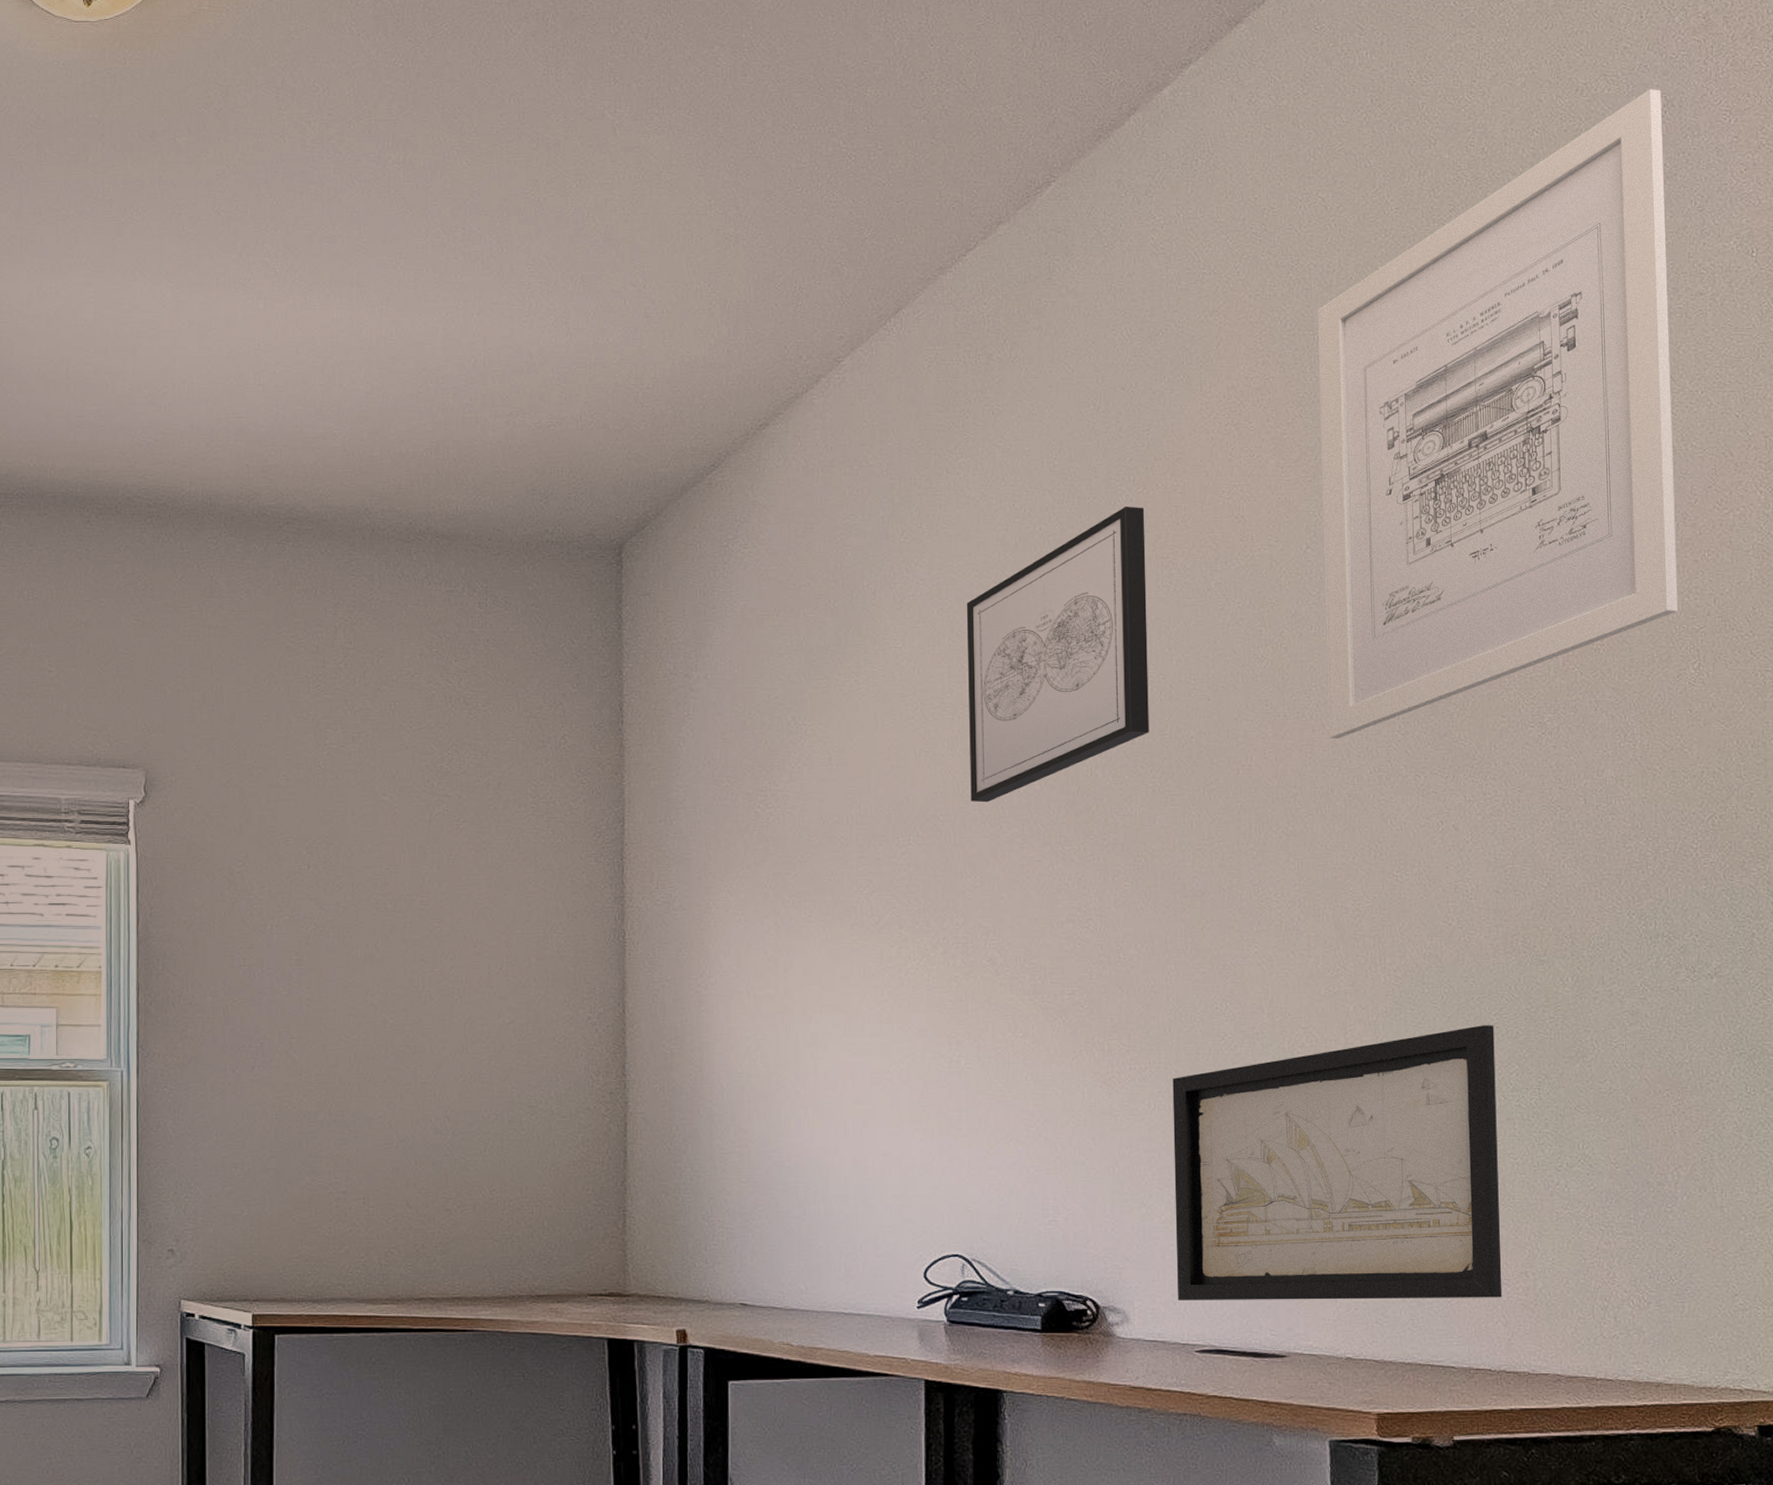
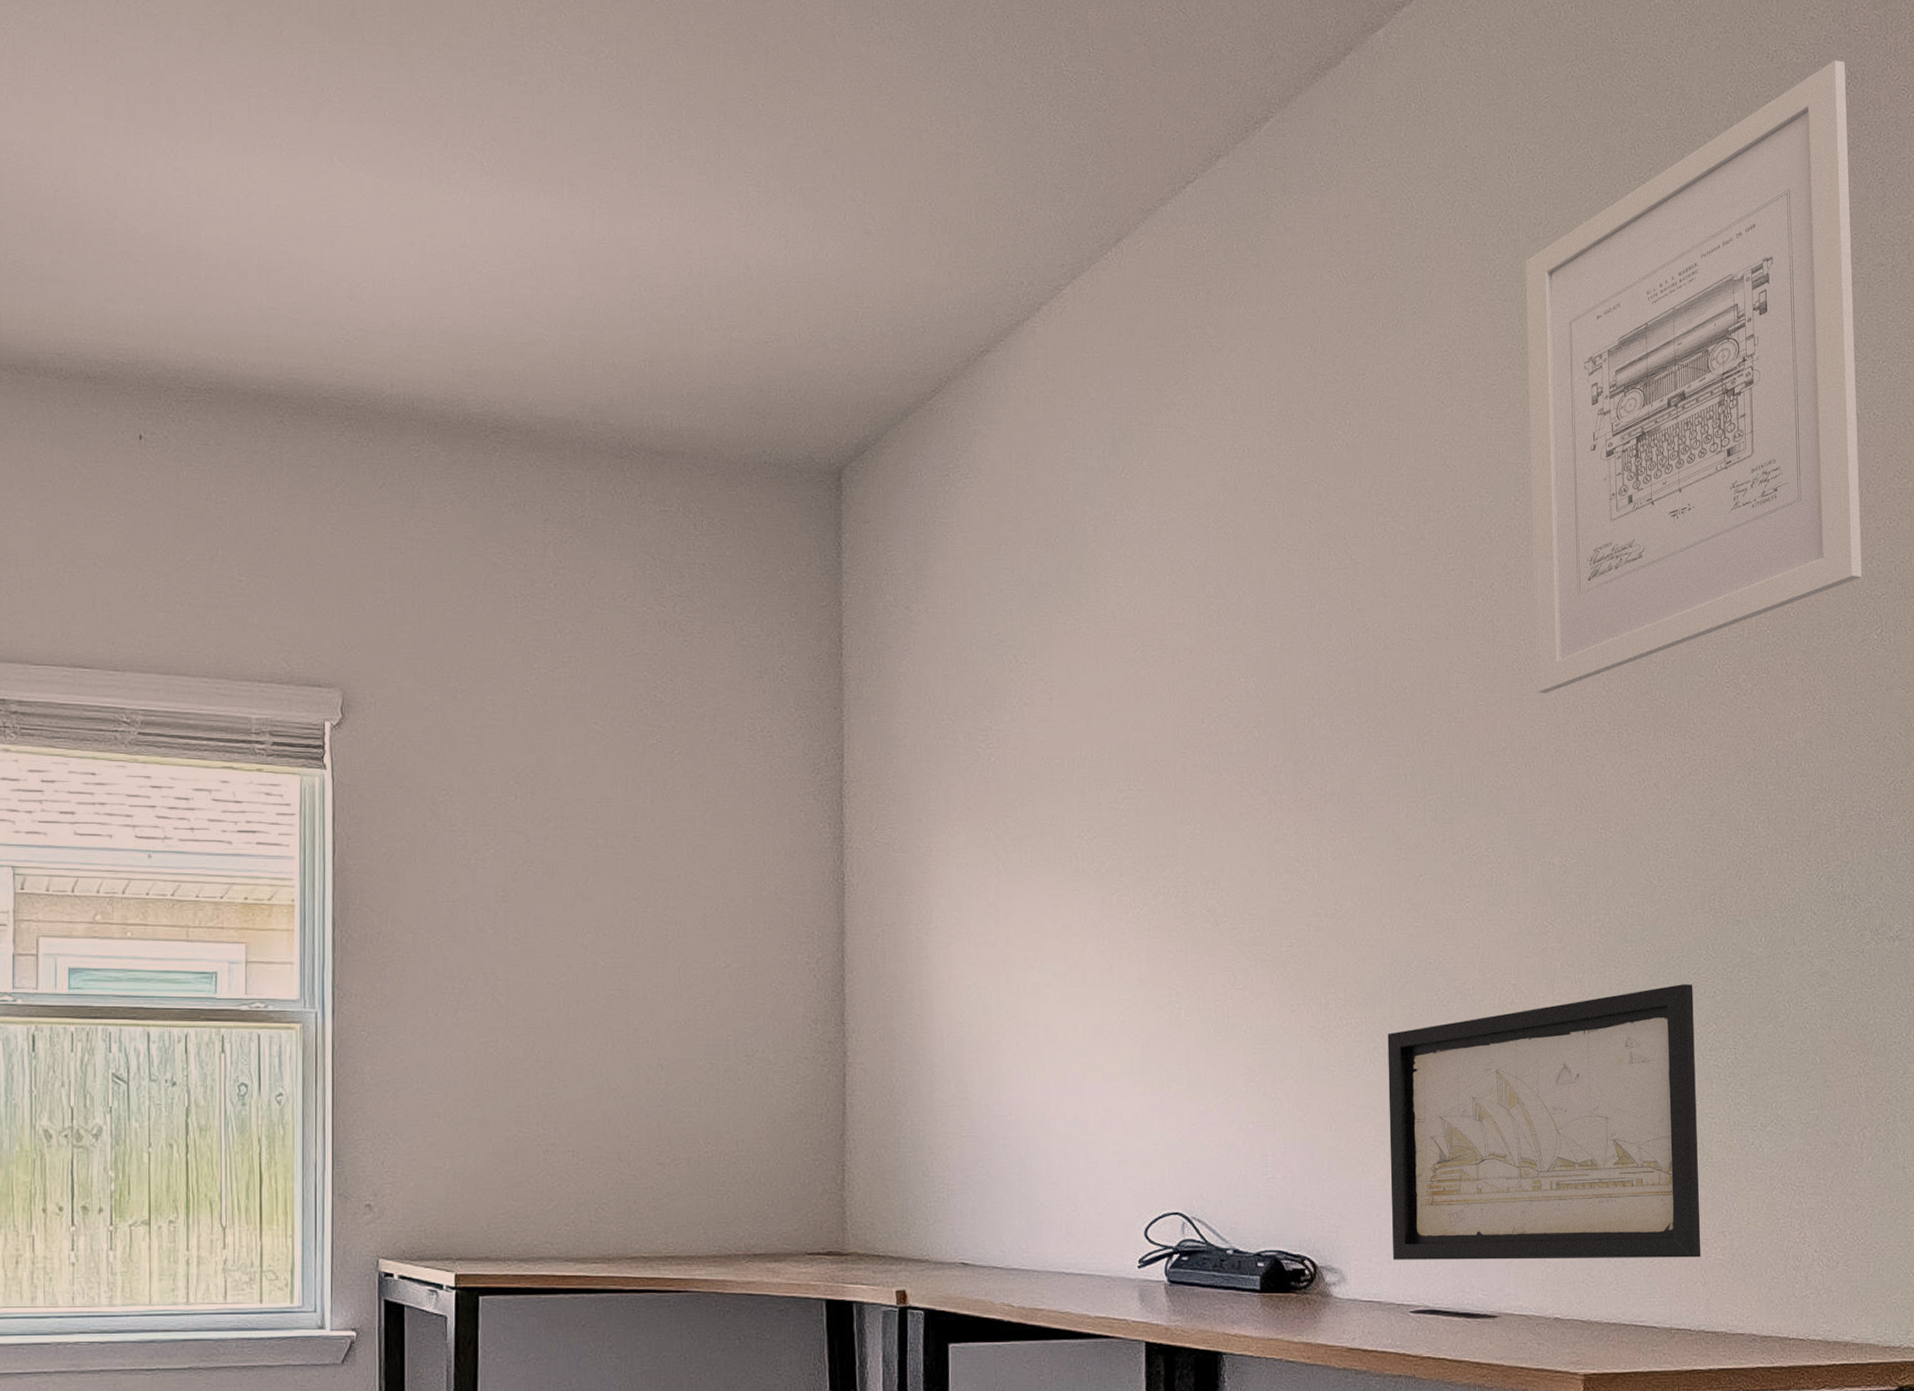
wall art: present [966,507,1149,803] -> none [1186,451,1365,749]

